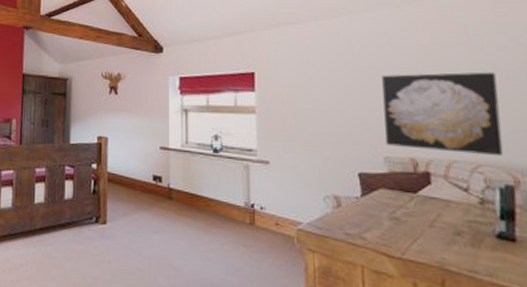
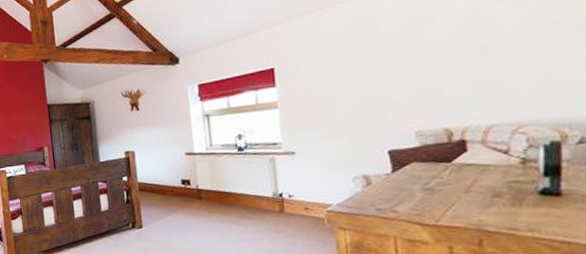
wall art: present [382,72,504,157] -> none [411,26,550,120]

